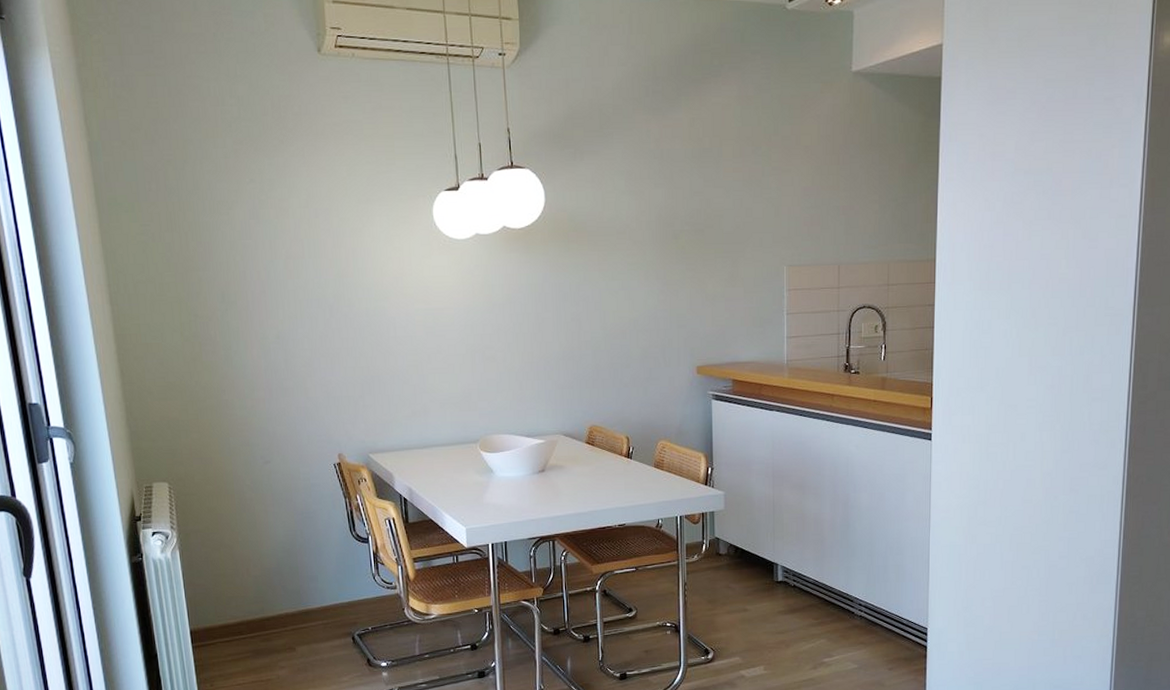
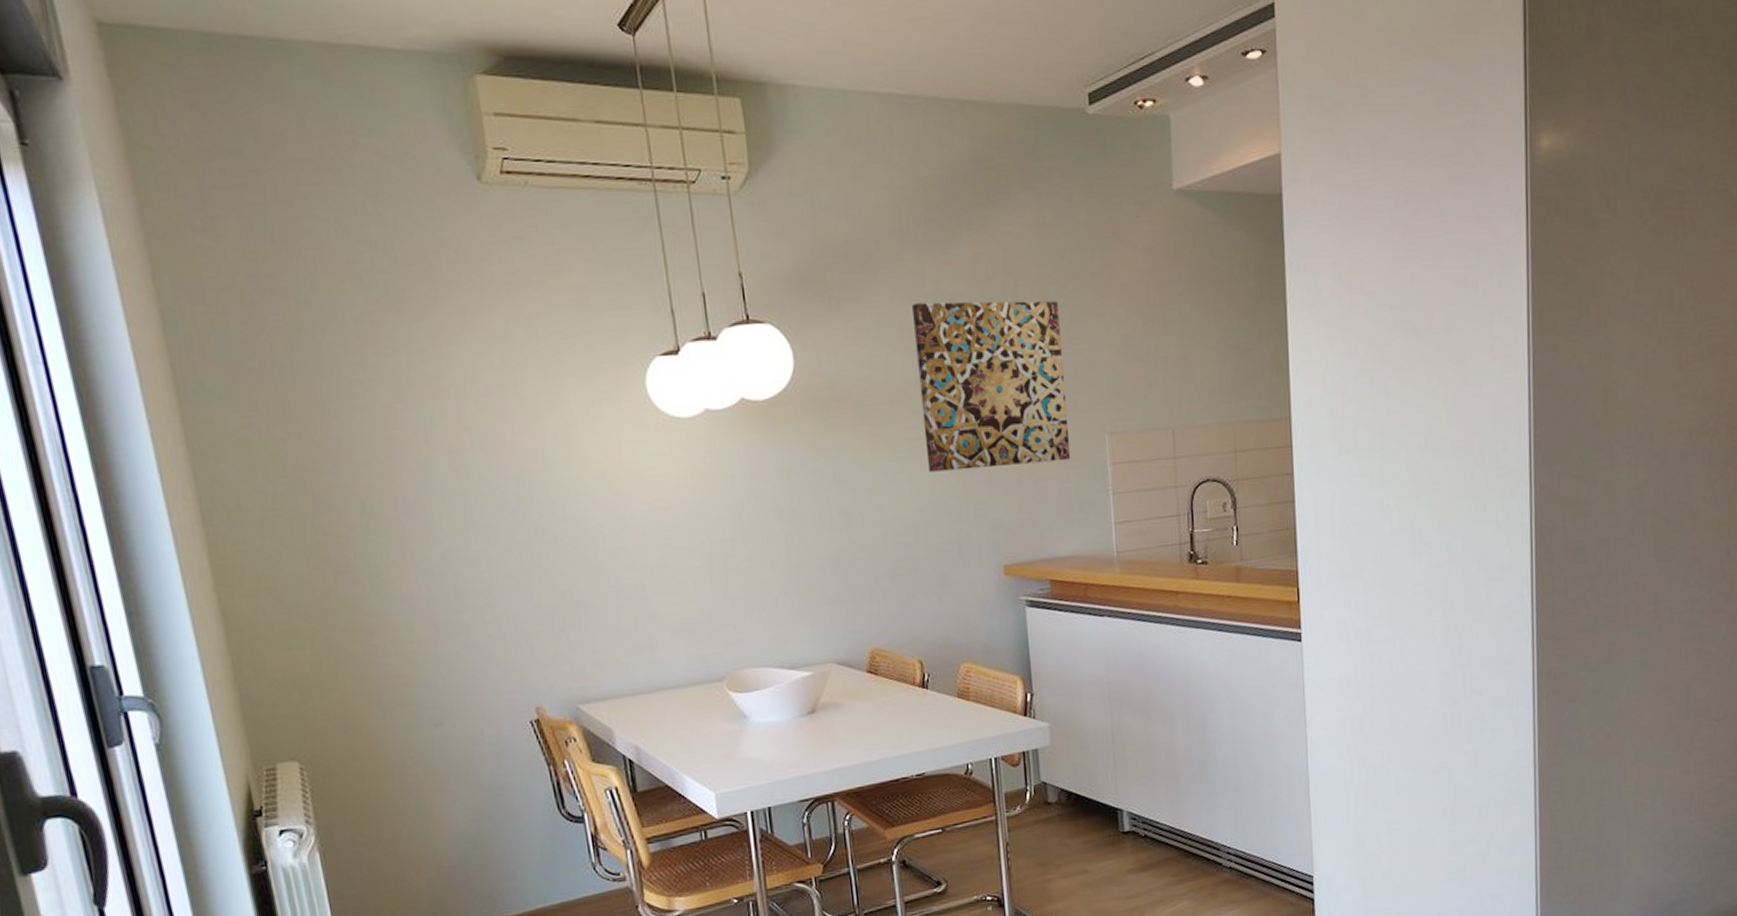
wall art: none [639,156,756,290] -> present [912,300,1071,472]

